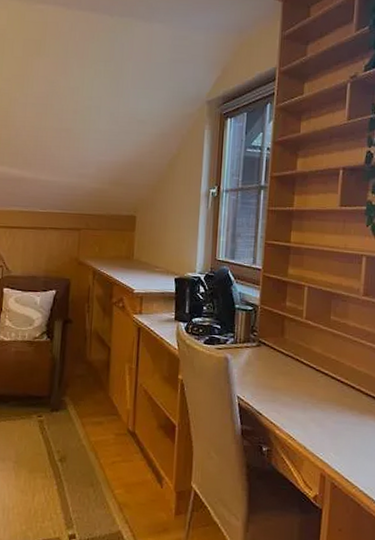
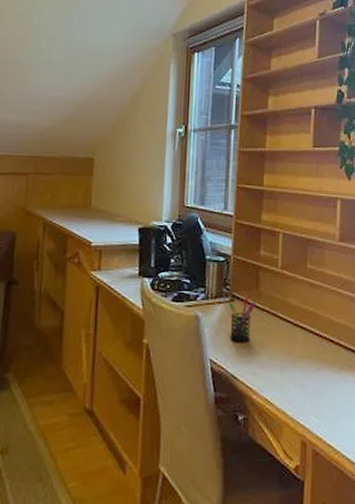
pen holder: none [255,343,280,383] -> present [228,297,255,342]

